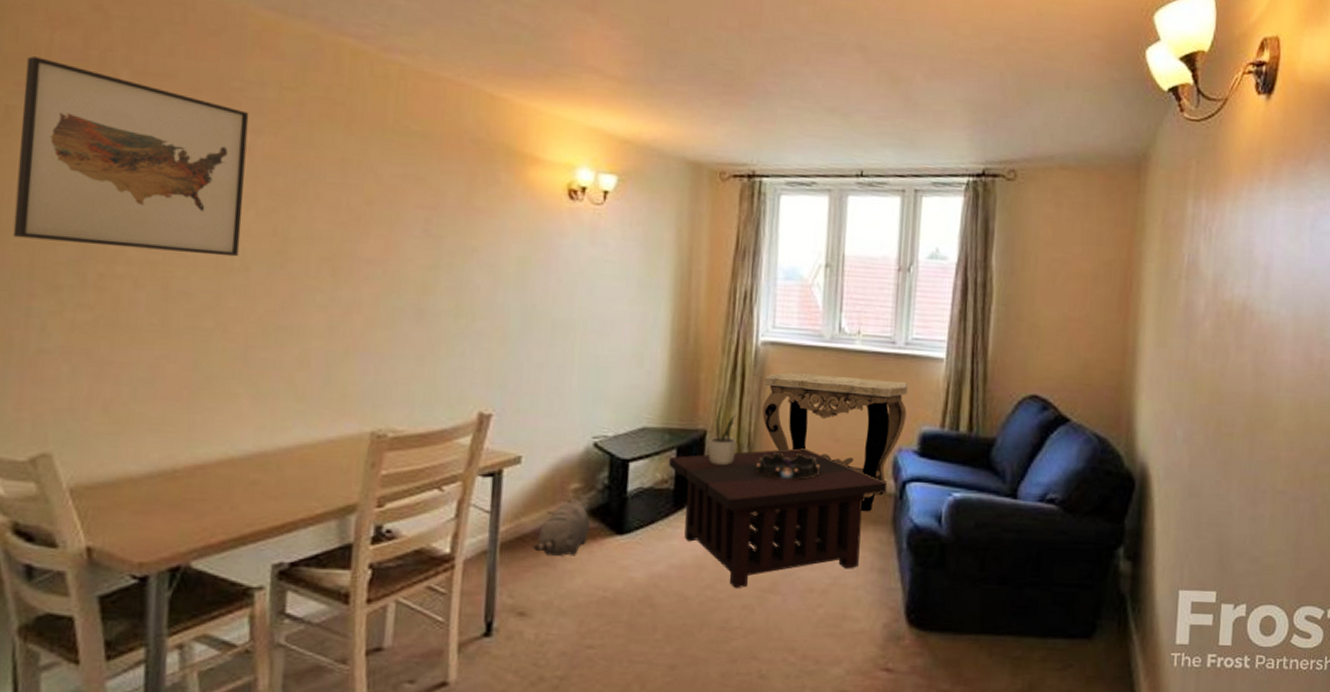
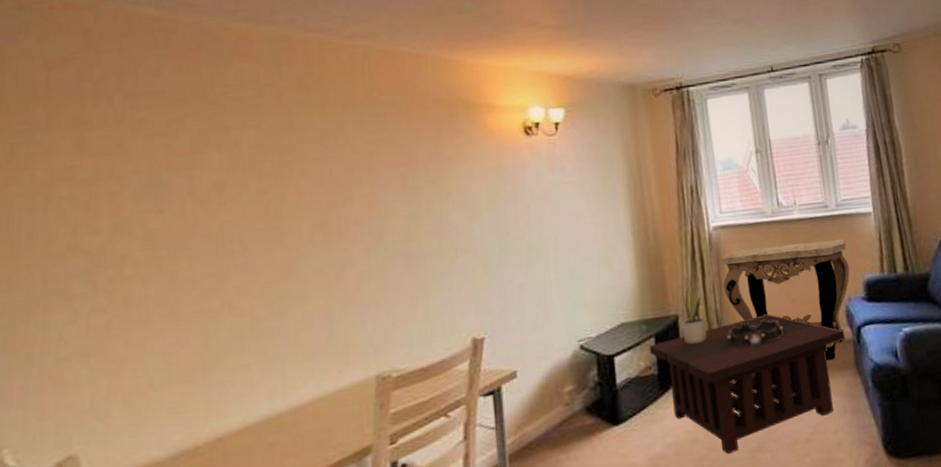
wall art: present [13,56,249,257] -> none [25,97,237,260]
plush toy: present [532,498,591,556] -> none [538,399,589,458]

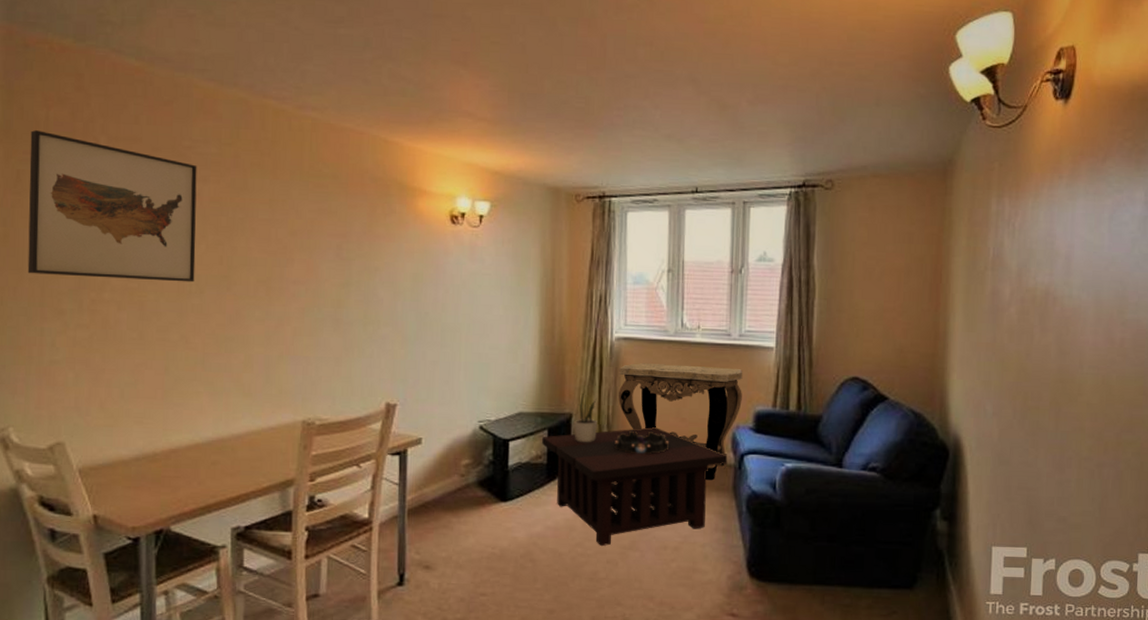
wall art: none [25,97,237,260] -> present [27,130,197,283]

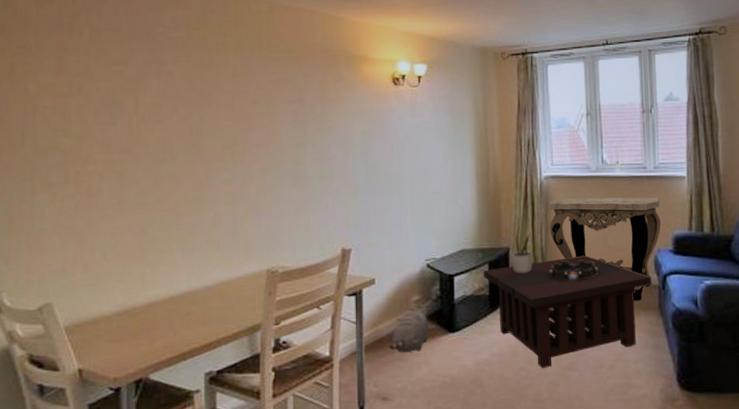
wall art: present [27,130,197,283] -> none [20,27,169,153]
plush toy: none [433,472,480,520] -> present [388,307,430,352]

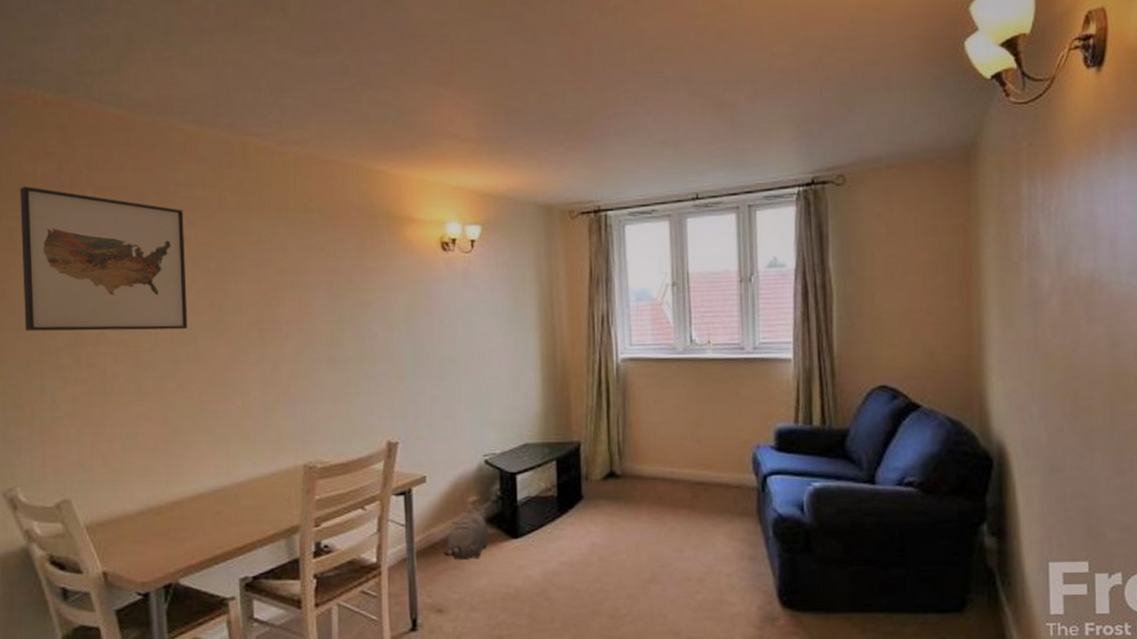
wall art: none [20,27,169,153] -> present [20,187,188,331]
coffee table: present [483,255,652,369] -> none [550,452,750,581]
potted plant: present [512,227,533,274] -> none [583,418,608,472]
console table: present [548,197,661,301] -> none [626,383,761,506]
decorative bowl: present [549,259,599,281] -> none [627,456,686,481]

